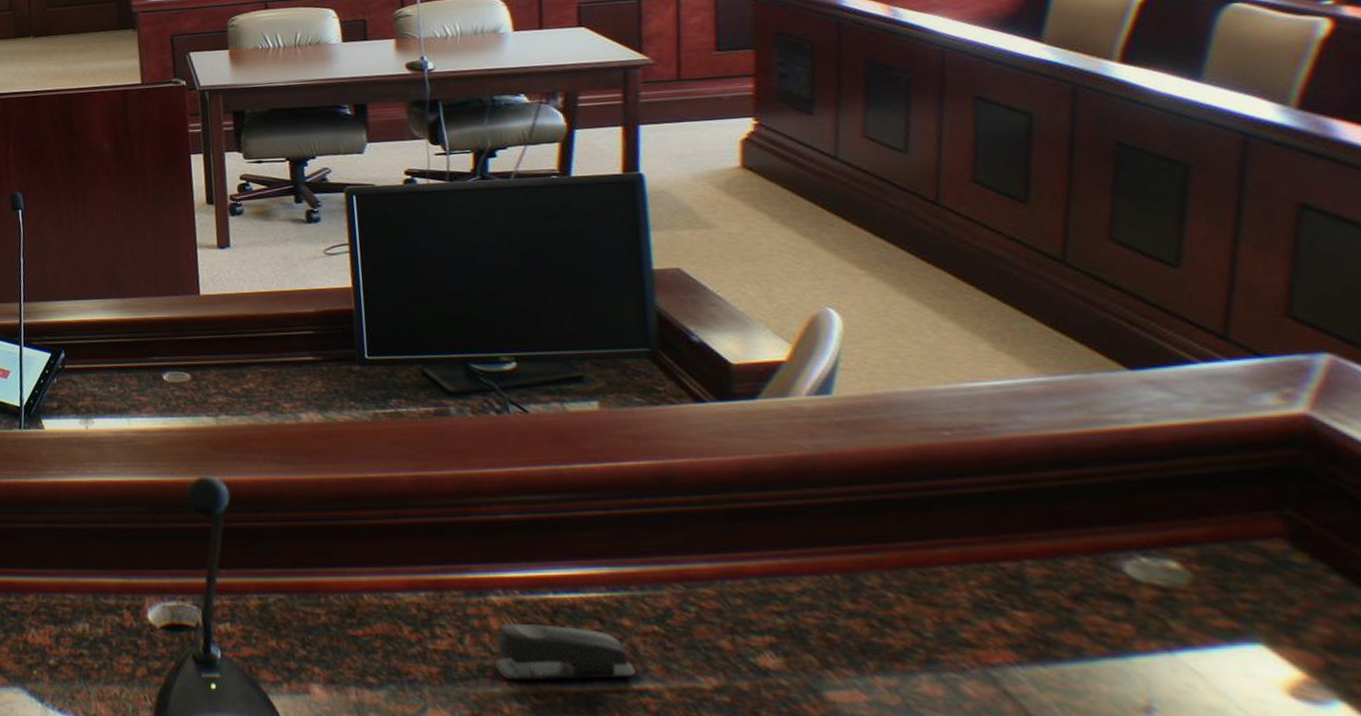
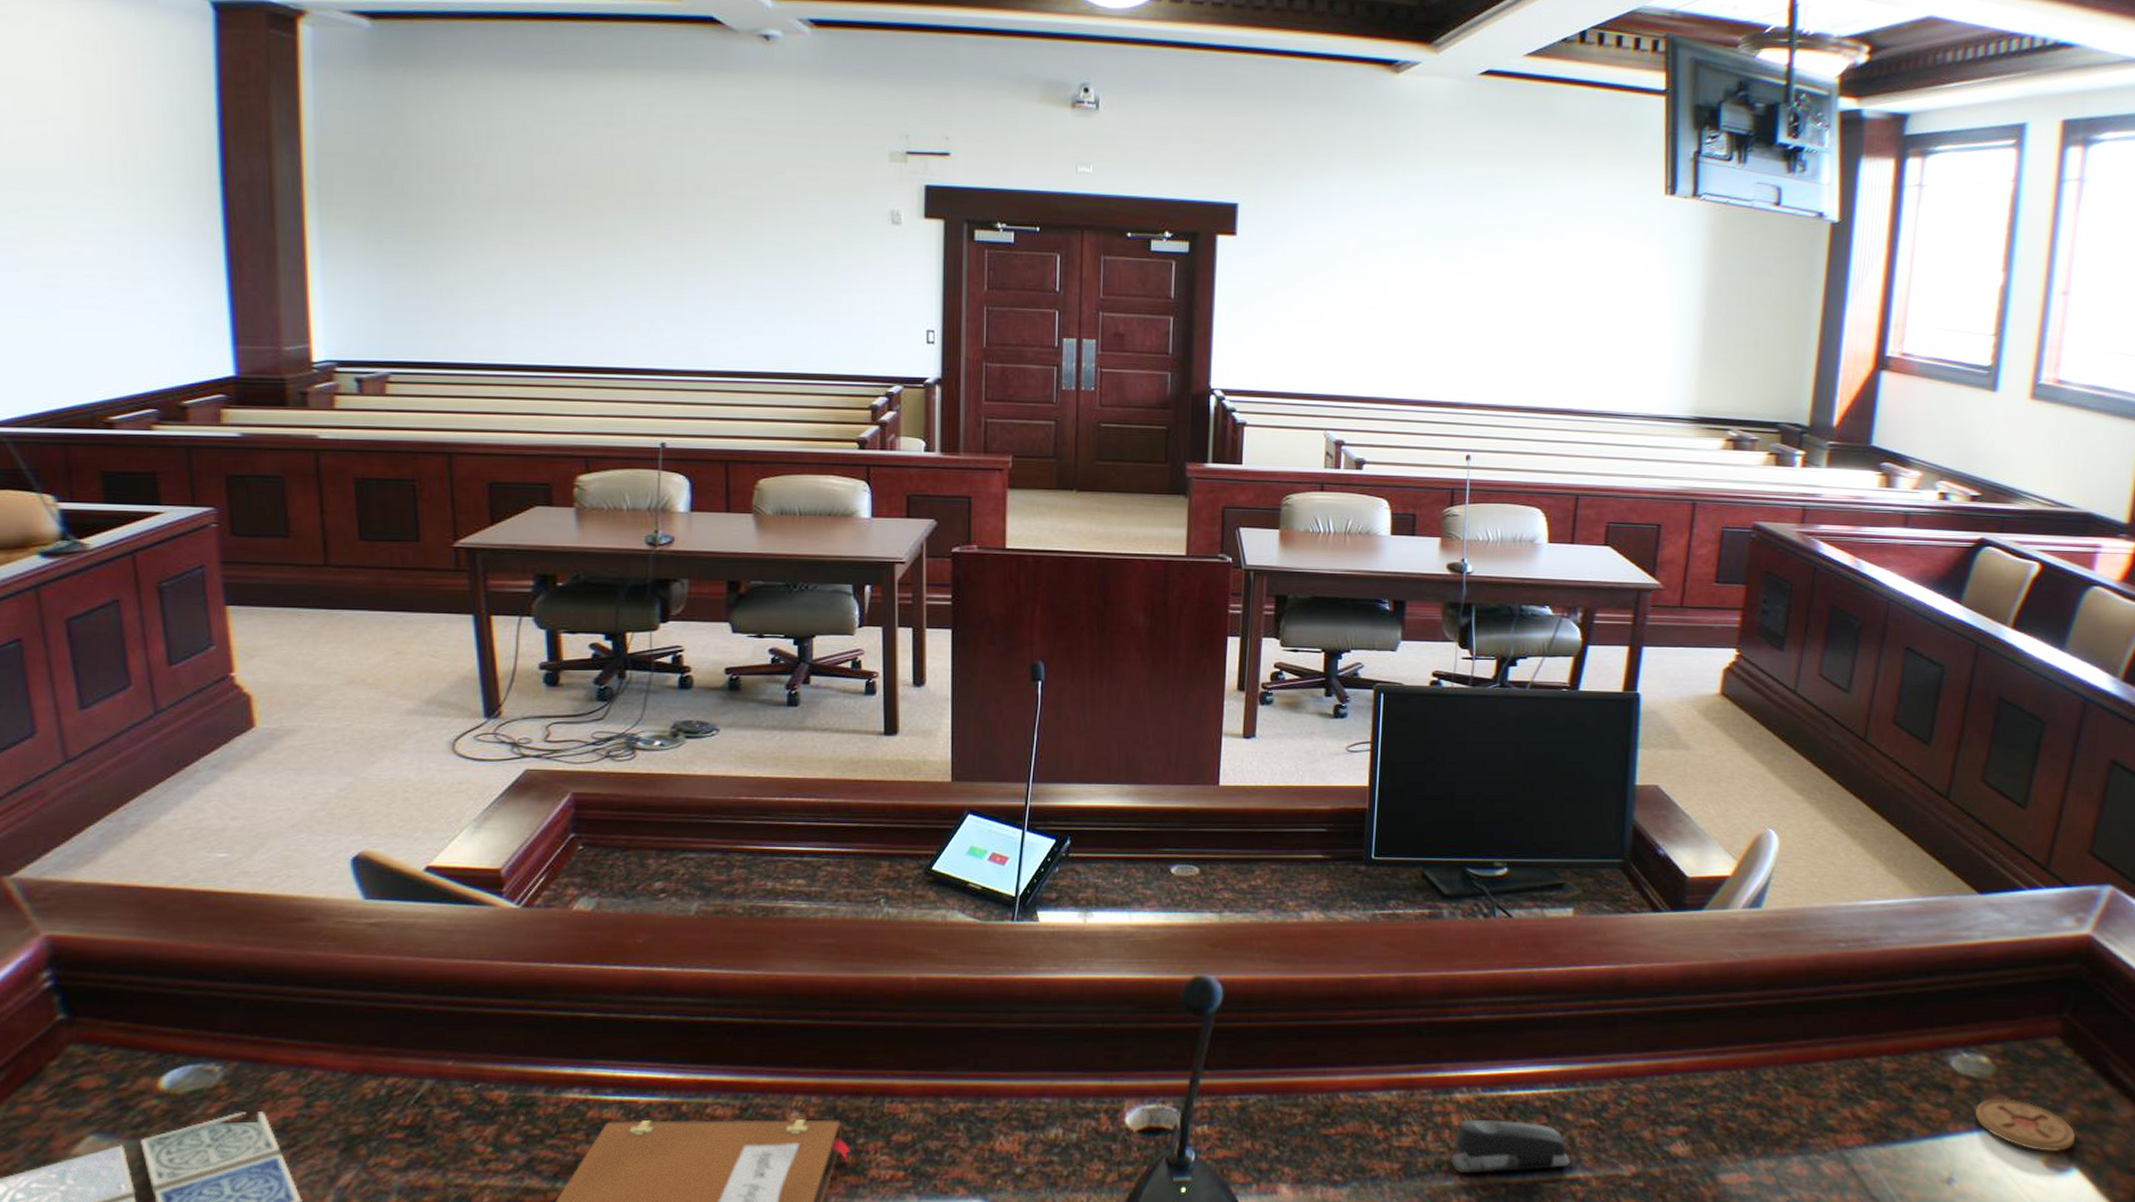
coaster: none [1172,613,1333,680] -> present [1975,1099,2076,1152]

